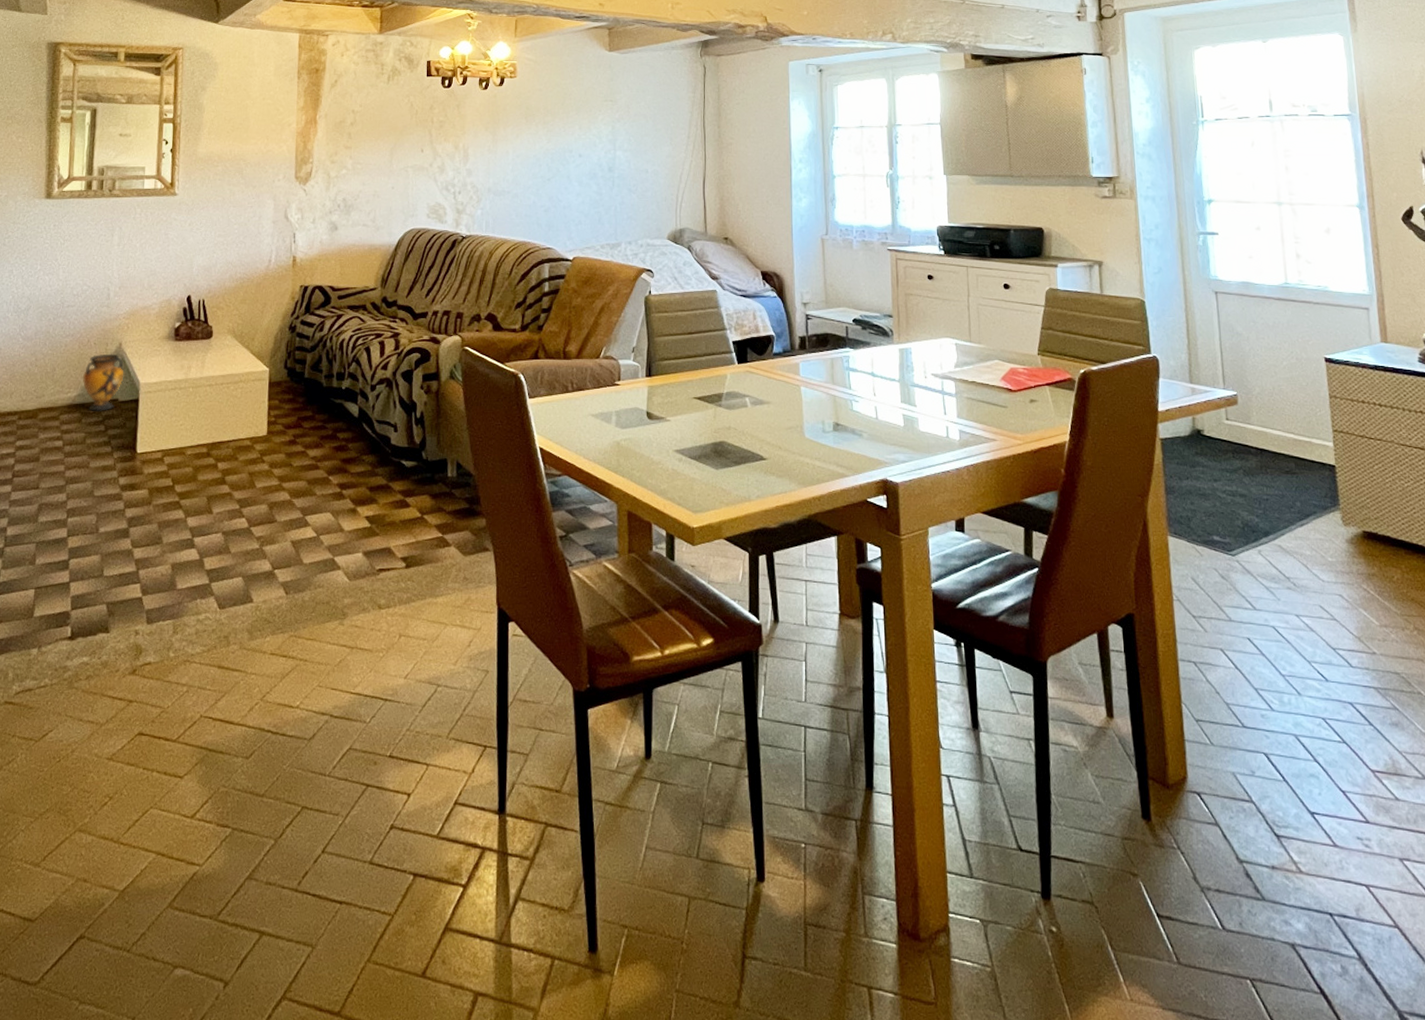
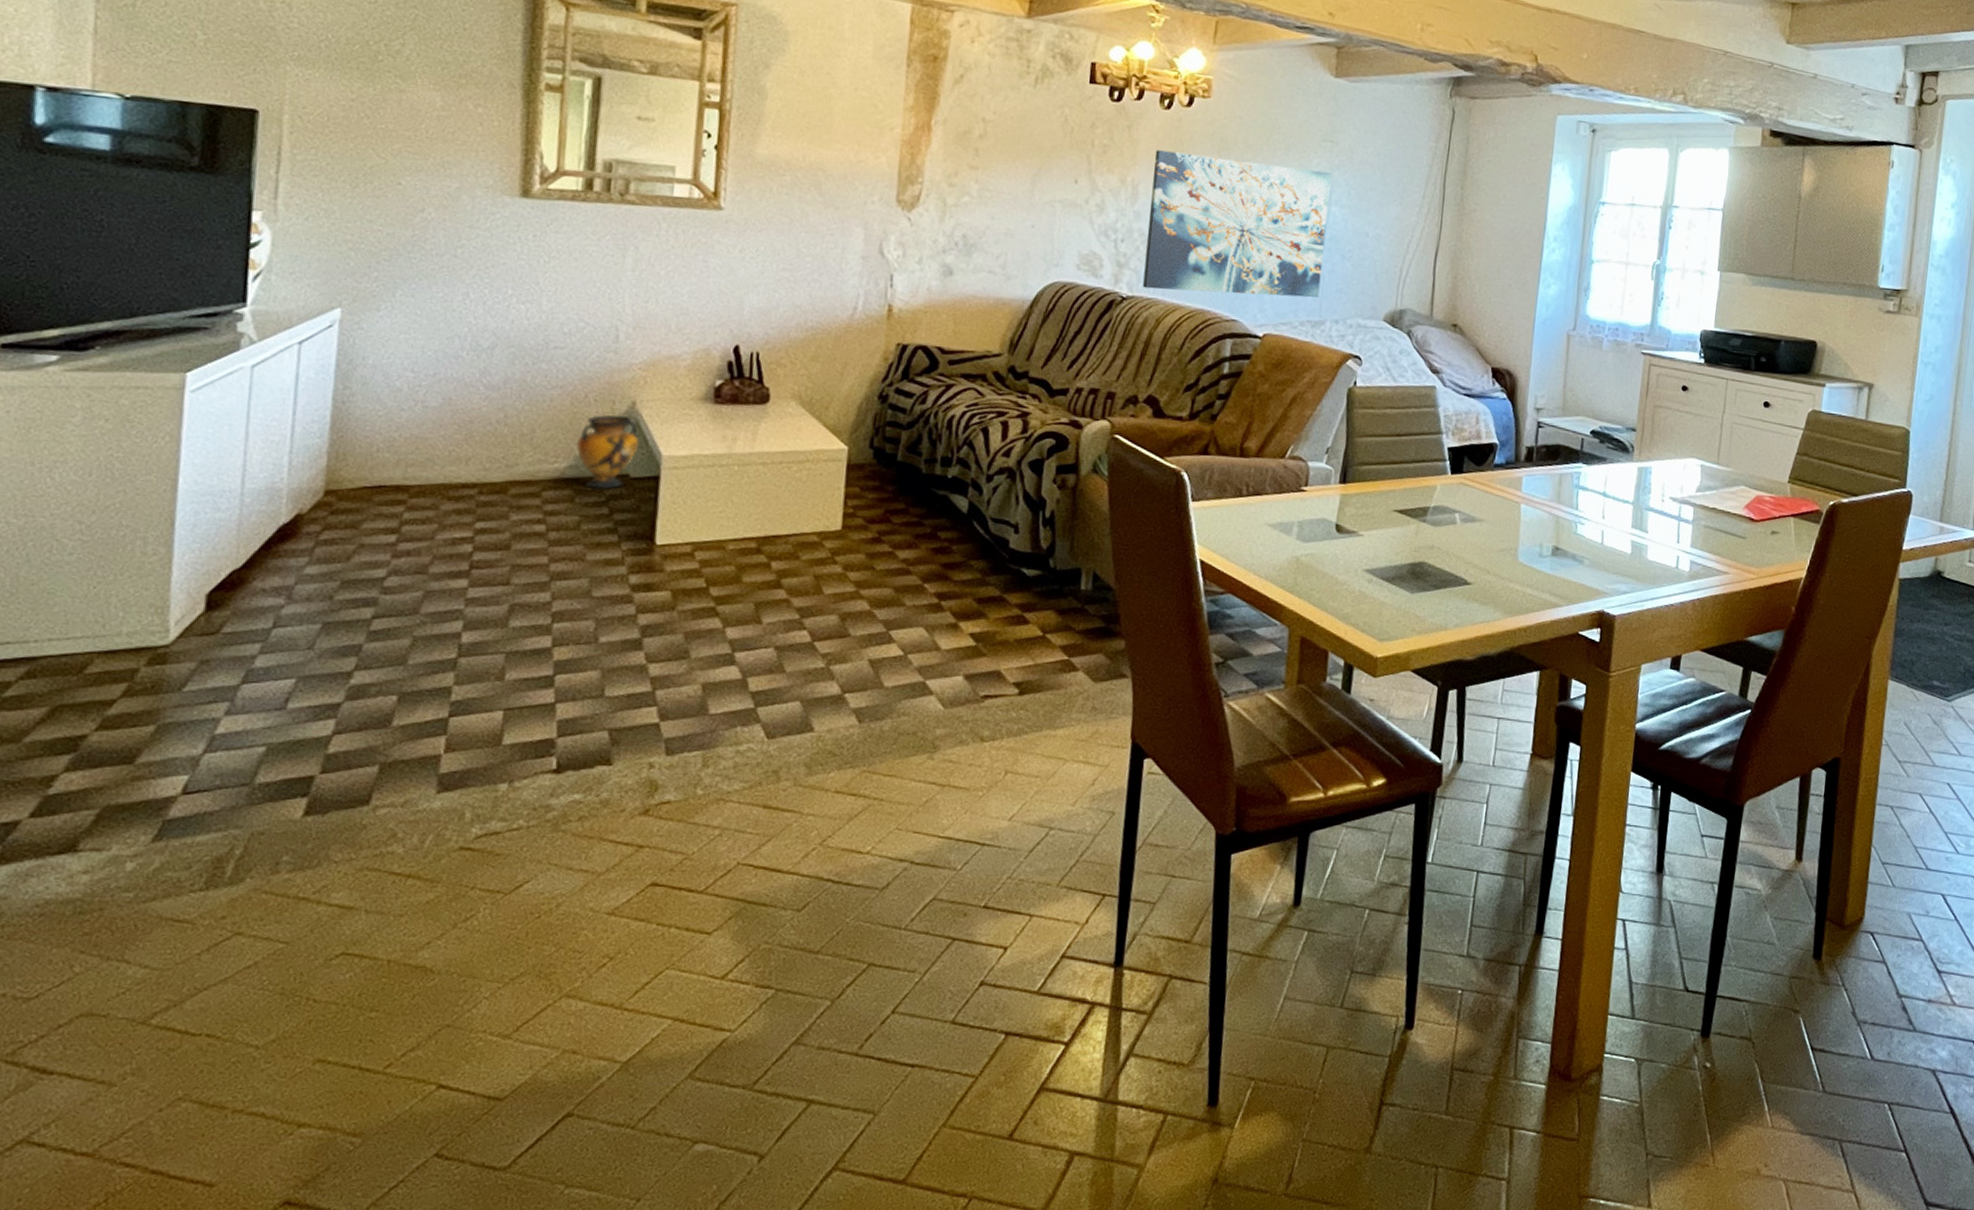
wall art: none [477,121,614,228] -> present [1143,150,1332,298]

